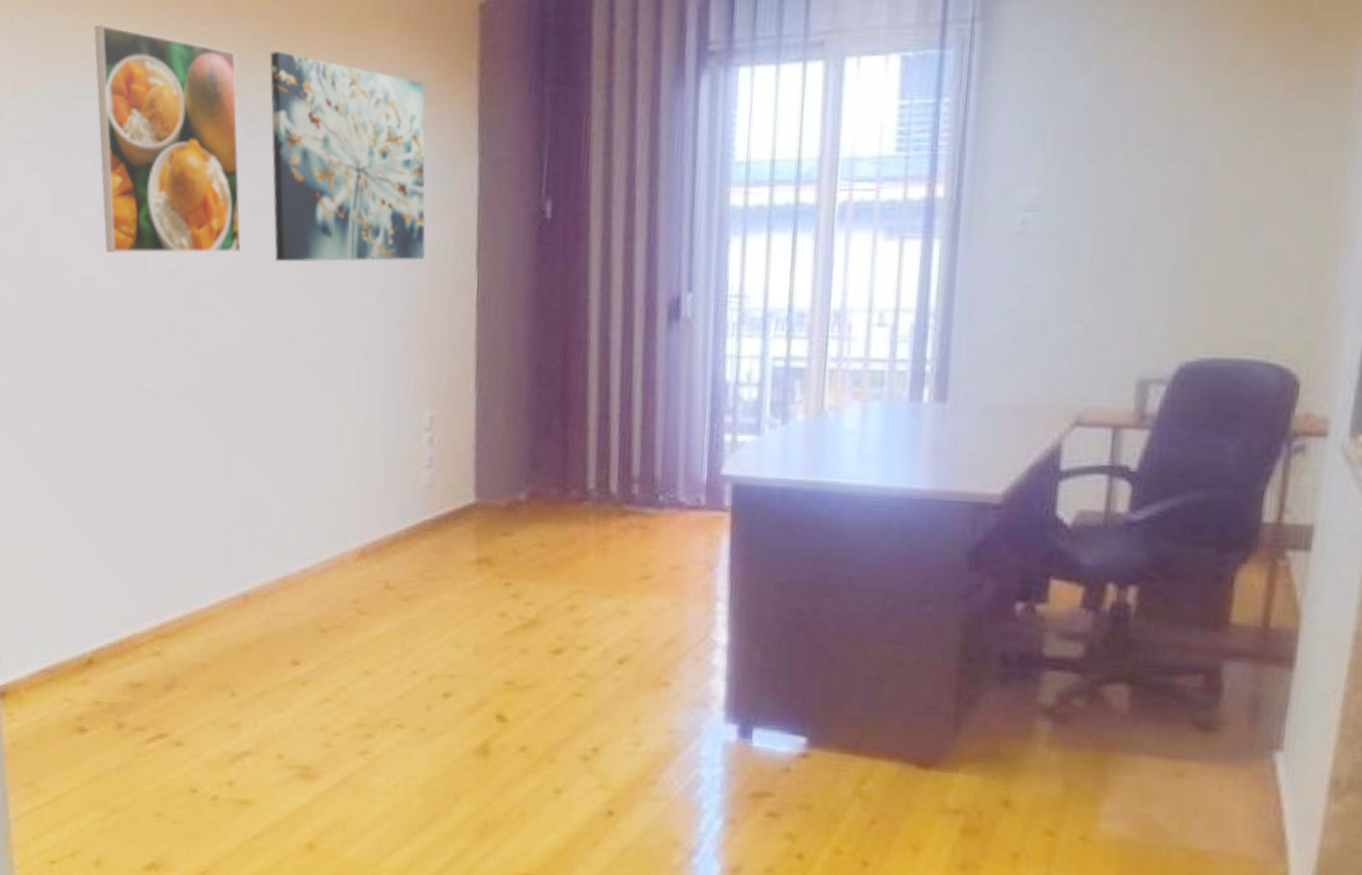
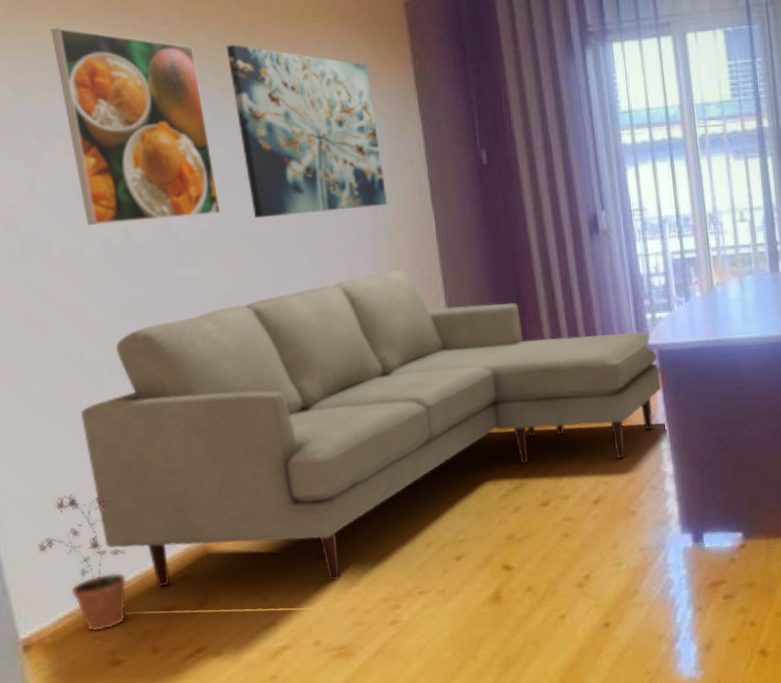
potted plant: none [23,544,104,694] -> present [38,495,127,632]
sofa: none [77,340,733,692] -> present [80,270,662,587]

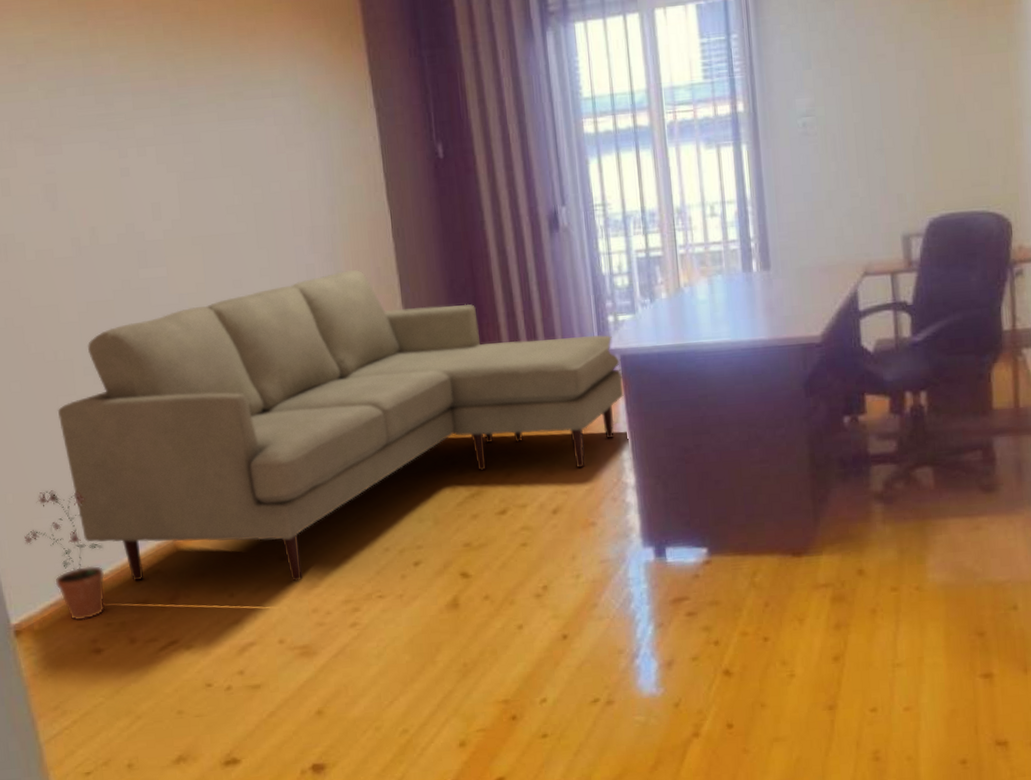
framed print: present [51,28,220,225] -> none [17,27,181,226]
wall art: present [226,44,388,219] -> none [182,38,343,218]

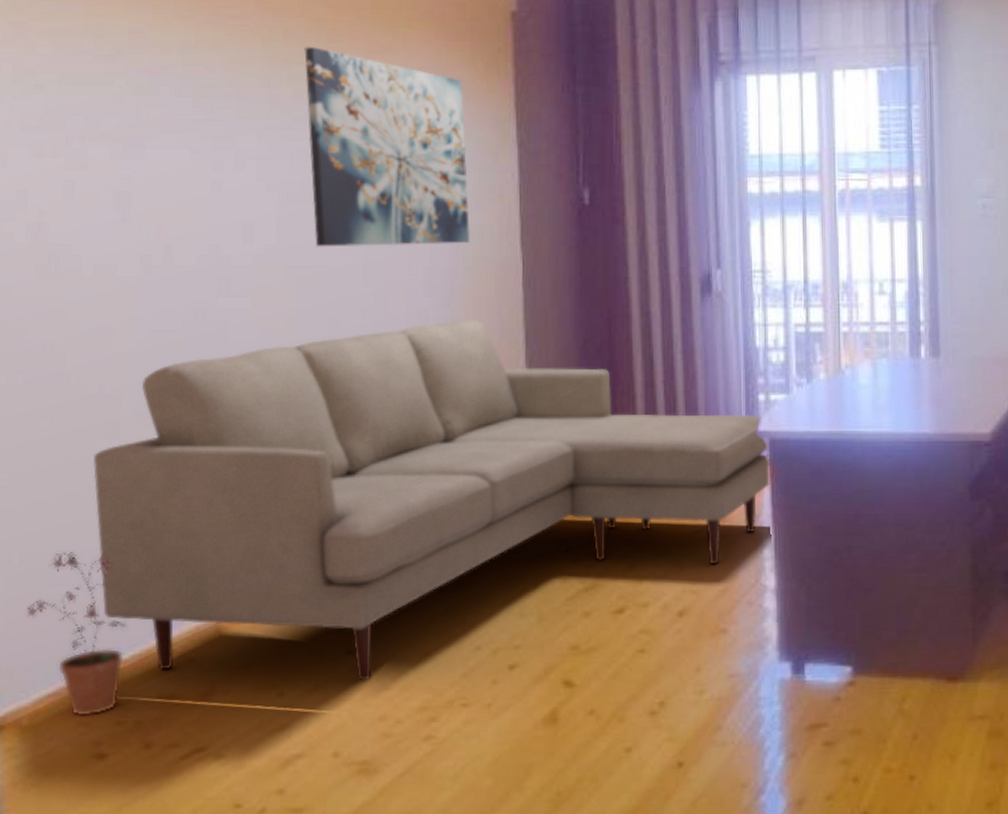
wall art: none [182,38,343,218] -> present [304,46,471,247]

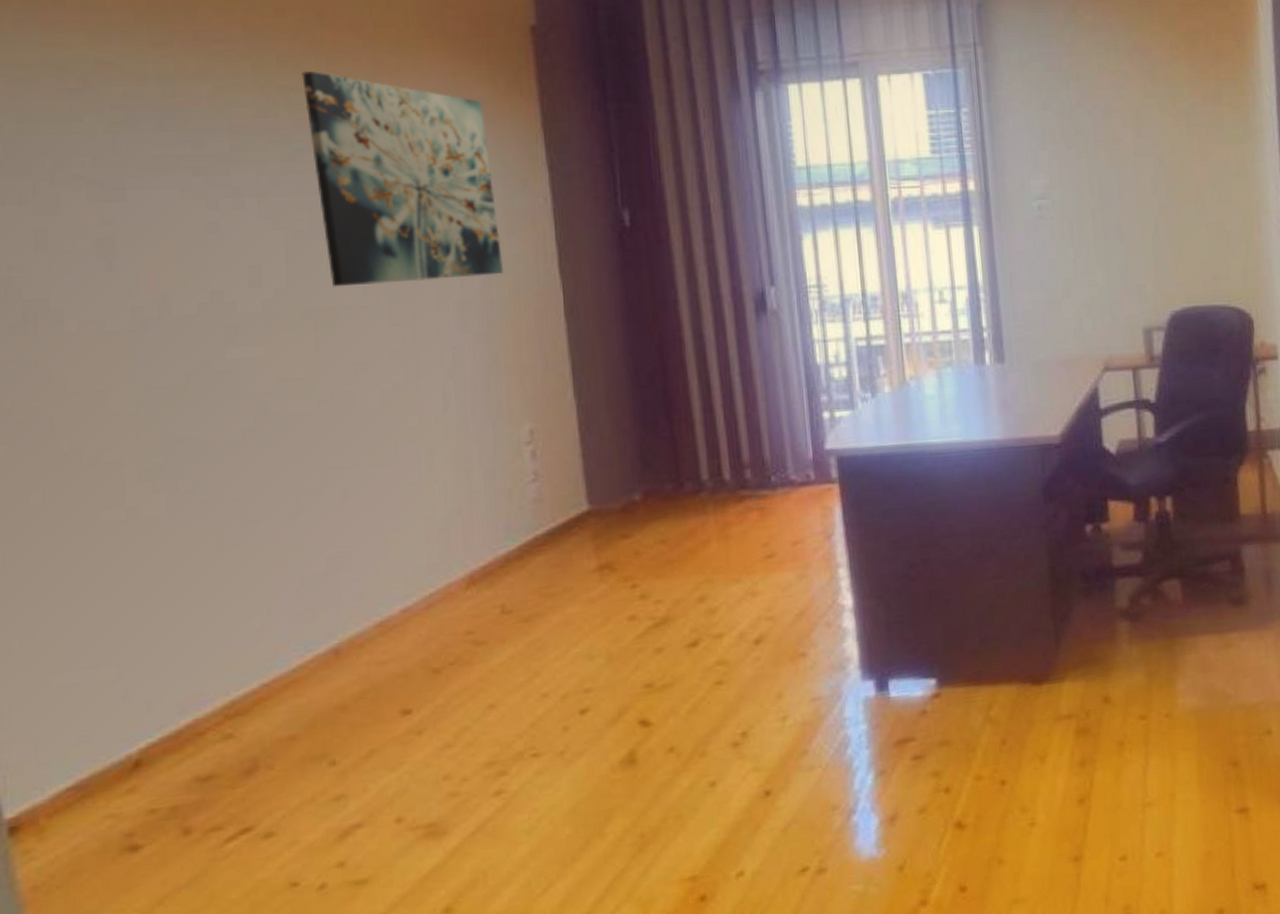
potted plant: present [26,552,127,717] -> none [33,633,152,809]
sofa: present [93,320,771,681] -> none [95,354,841,751]

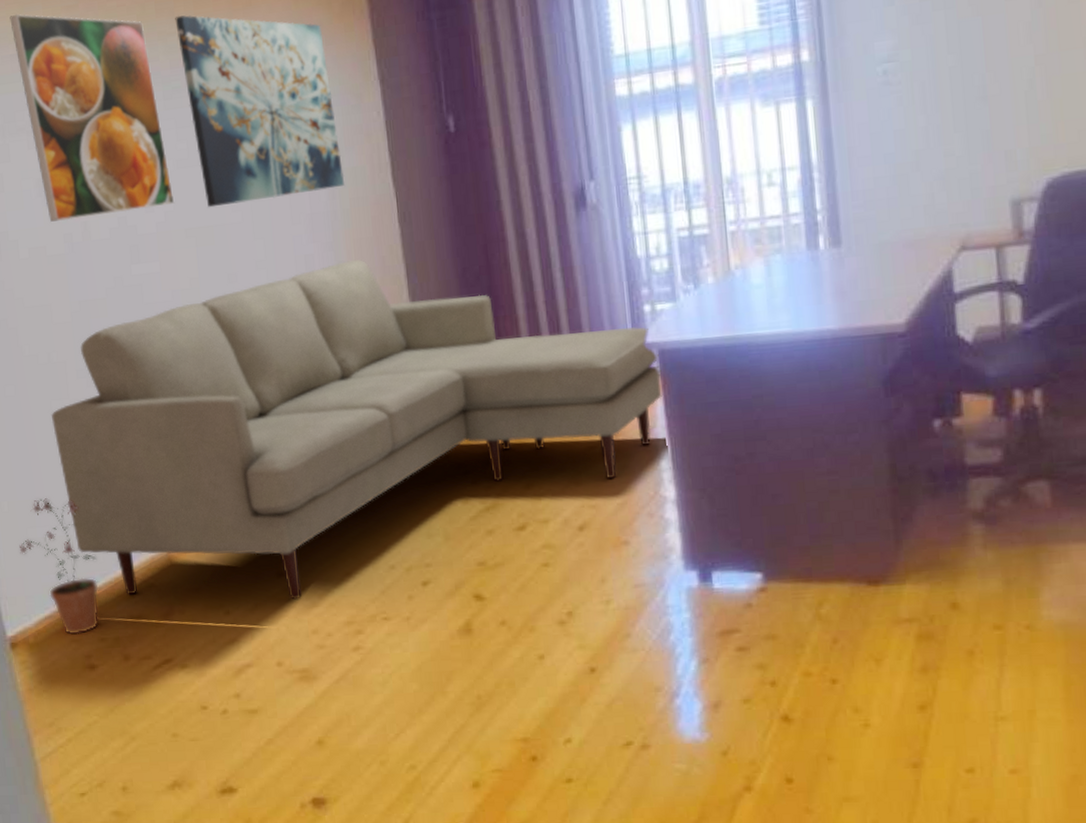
potted plant: none [33,633,152,809] -> present [19,498,100,635]
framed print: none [73,43,288,291] -> present [9,14,174,222]
sofa: none [95,354,841,751] -> present [50,259,662,600]

